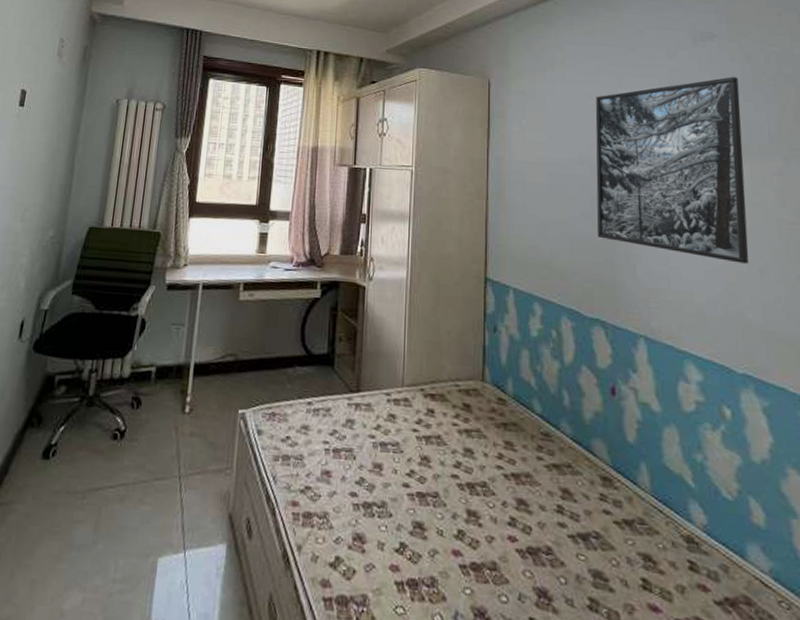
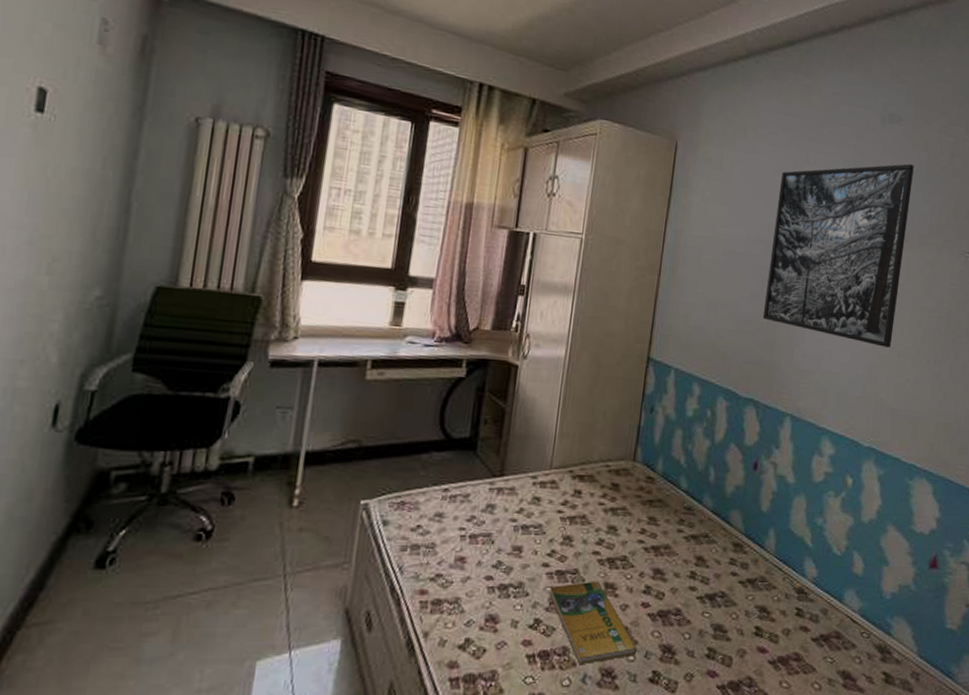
booklet: none [412,506,510,601] -> present [549,581,638,665]

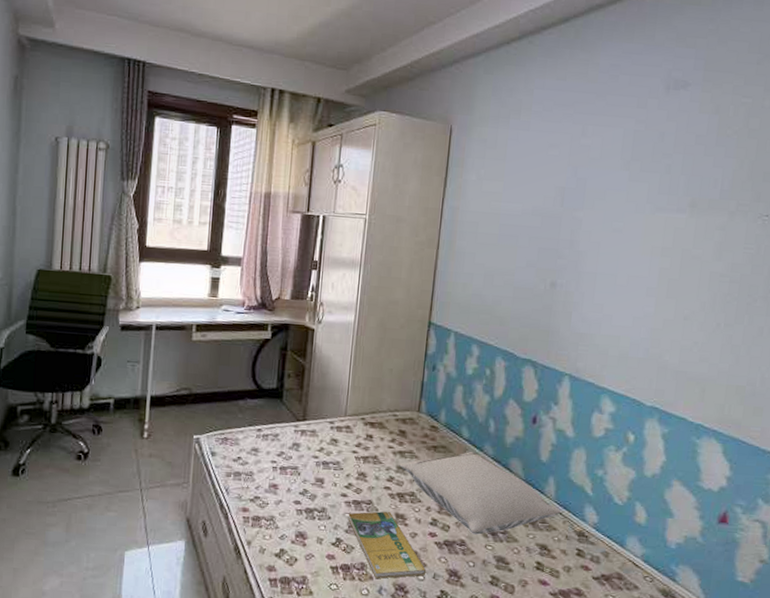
pillow: none [610,505,780,601] -> present [399,452,560,535]
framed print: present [762,164,914,348] -> none [539,129,703,312]

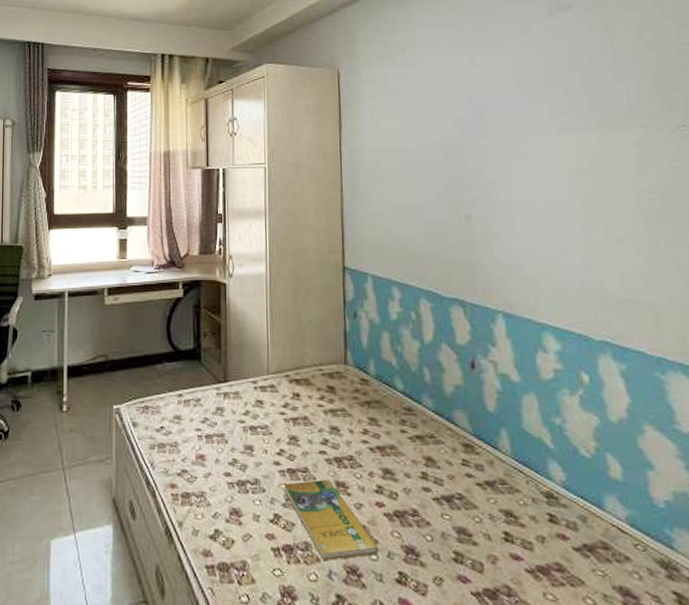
pillow: present [399,452,560,535] -> none [332,406,521,502]

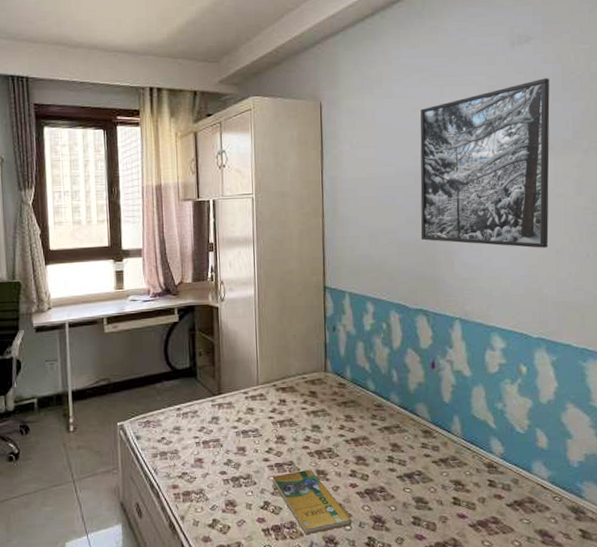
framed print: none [448,47,607,235] -> present [420,78,550,248]

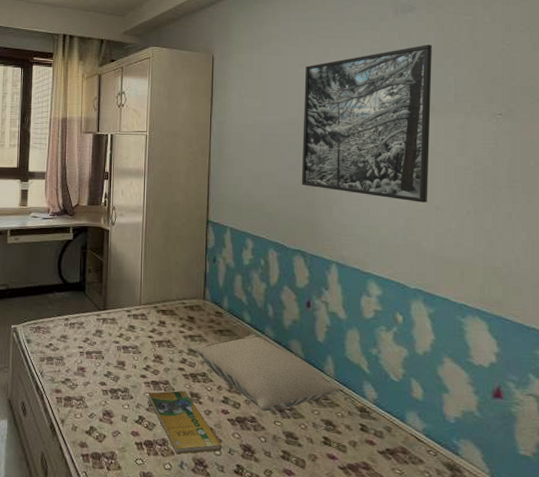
pillow: none [314,402,468,480] -> present [190,335,341,412]

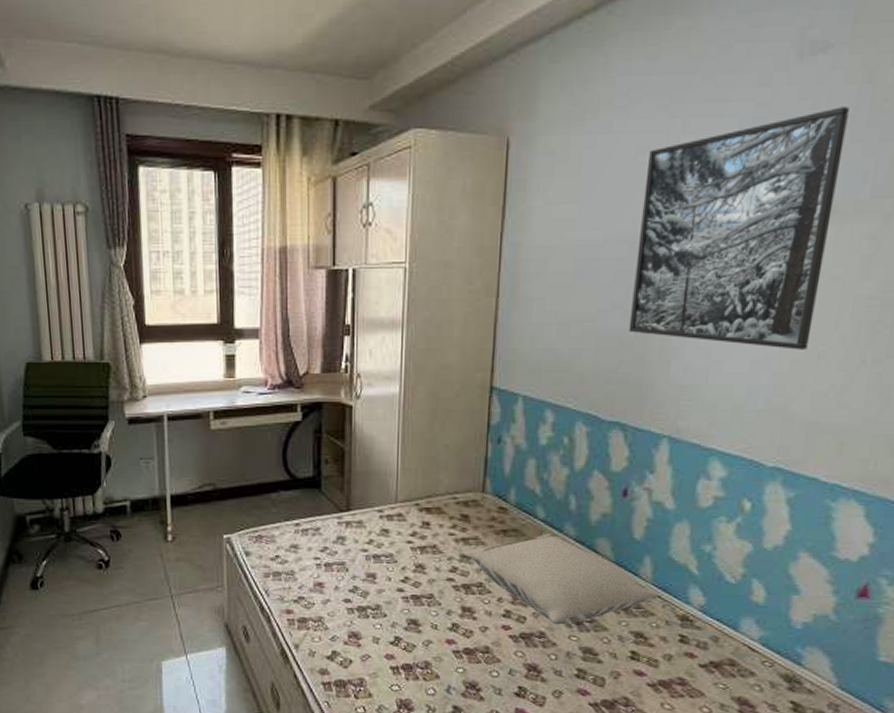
booklet: present [148,390,222,455] -> none [406,605,501,678]

